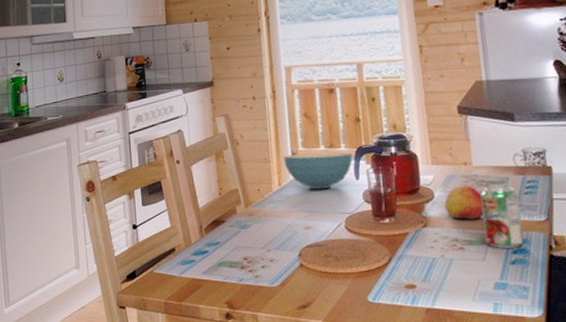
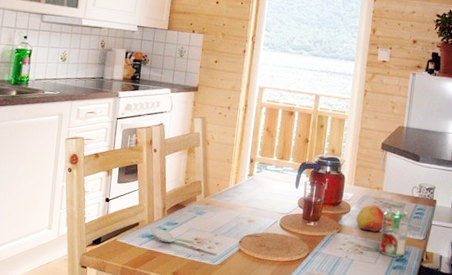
spoon: none [188,250,274,273] -> present [149,226,217,254]
cereal bowl: present [283,152,353,189] -> none [242,159,297,192]

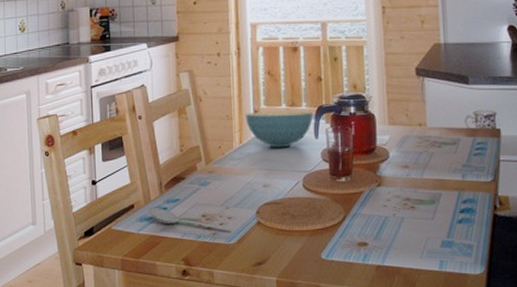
cereal bowl: none [242,159,297,192] -> present [245,110,313,147]
apple: present [356,205,384,232] -> none [399,146,435,180]
beverage can: present [379,208,410,258] -> none [433,147,470,209]

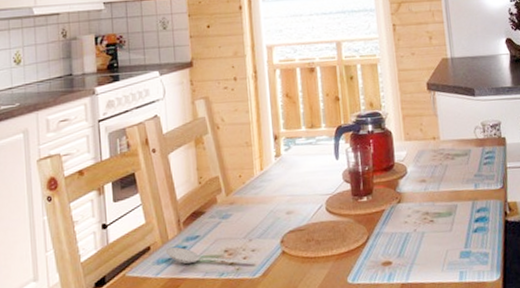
cereal bowl: present [245,110,313,147] -> none [265,132,333,172]

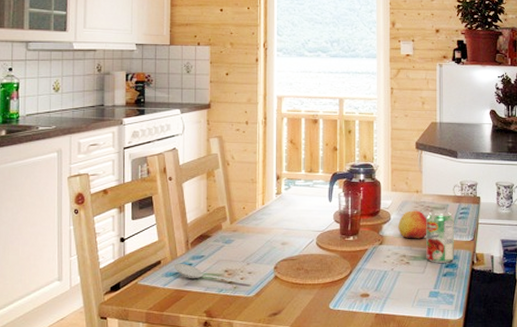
apple: none [416,159,451,193] -> present [398,210,427,239]
beverage can: none [447,158,484,219] -> present [426,211,455,264]

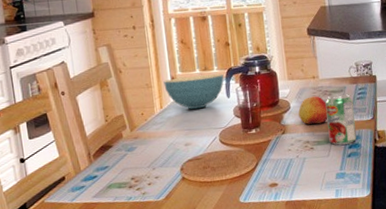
spoon: present [173,263,251,284] -> none [78,176,159,191]
cereal bowl: none [268,176,328,209] -> present [163,73,224,109]

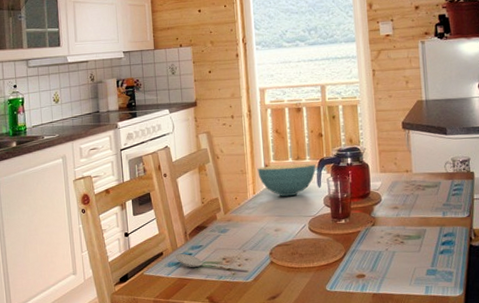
spoon: none [78,176,159,191] -> present [175,253,249,271]
apple: present [298,96,328,125] -> none [389,190,420,219]
beverage can: present [325,94,356,146] -> none [418,189,450,242]

